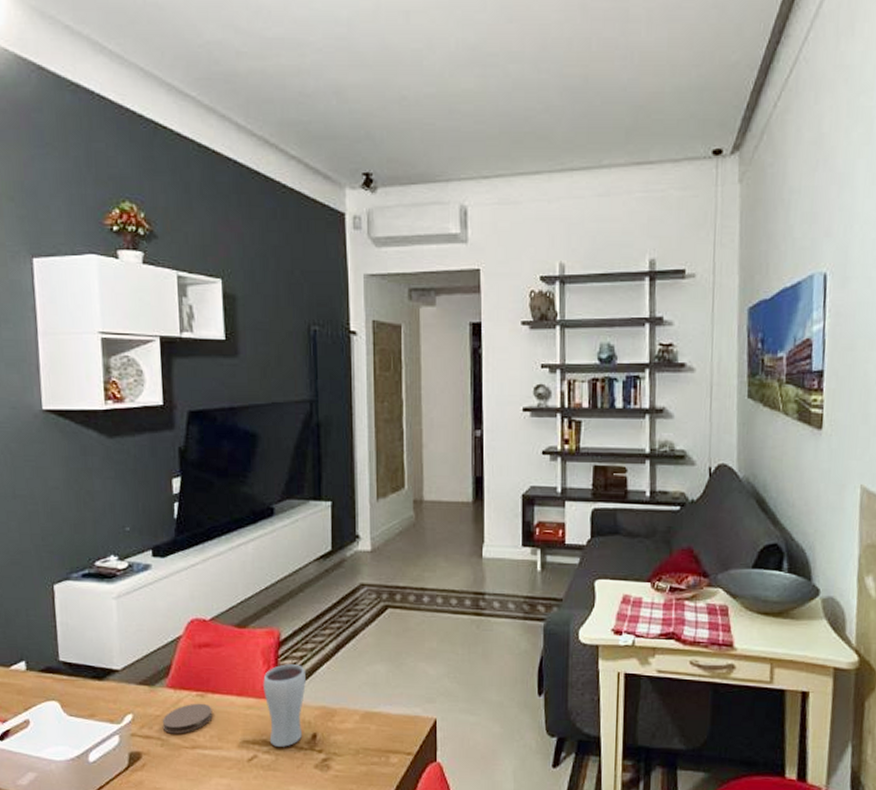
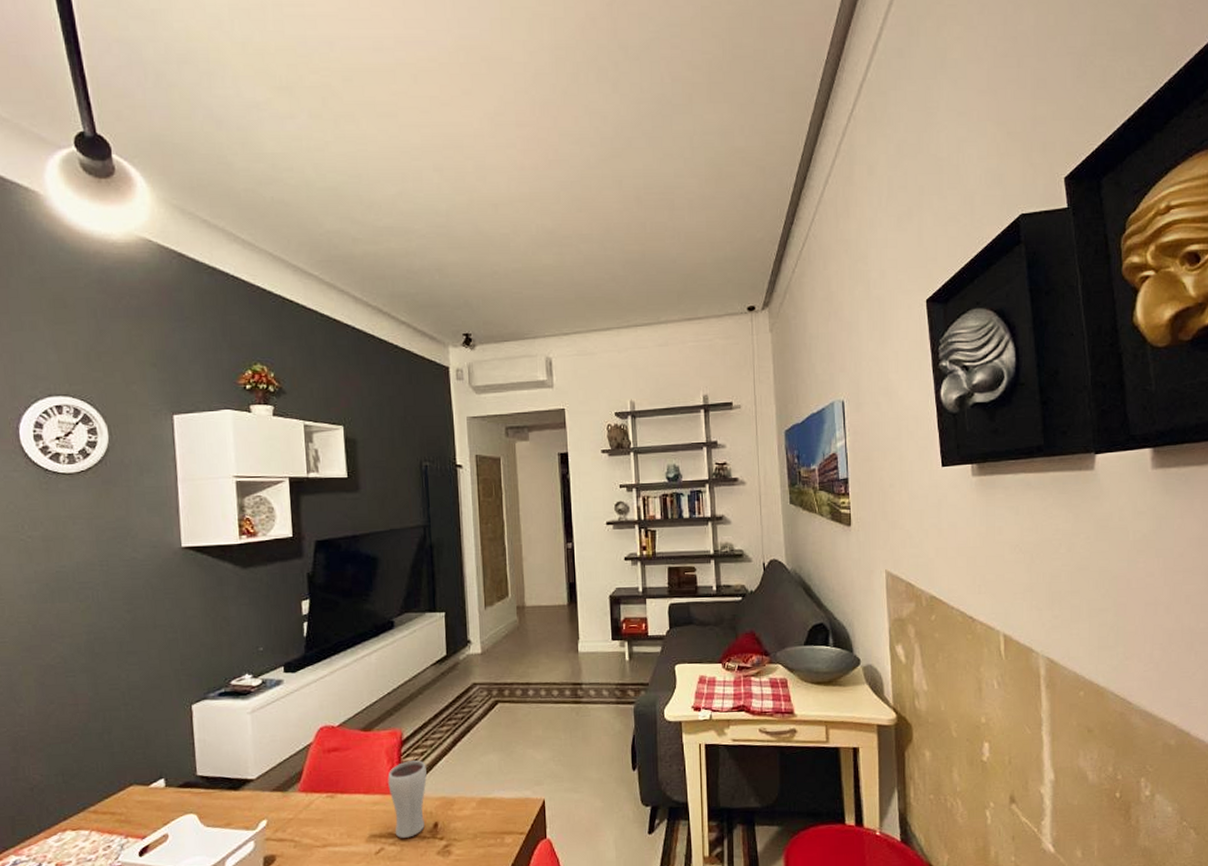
coaster: present [162,703,213,734] -> none [295,803,342,835]

